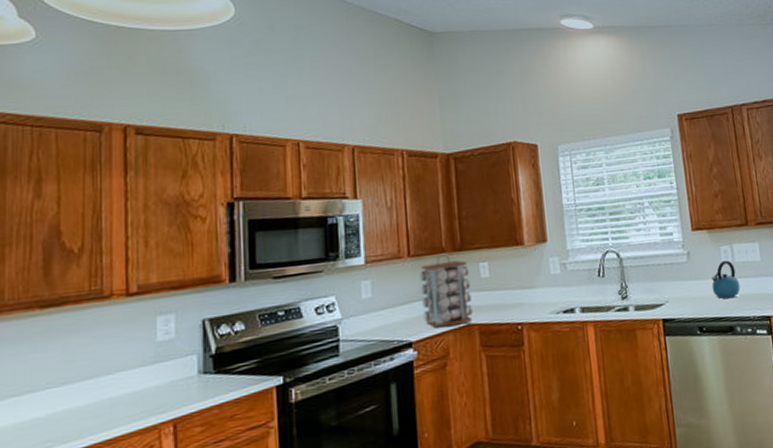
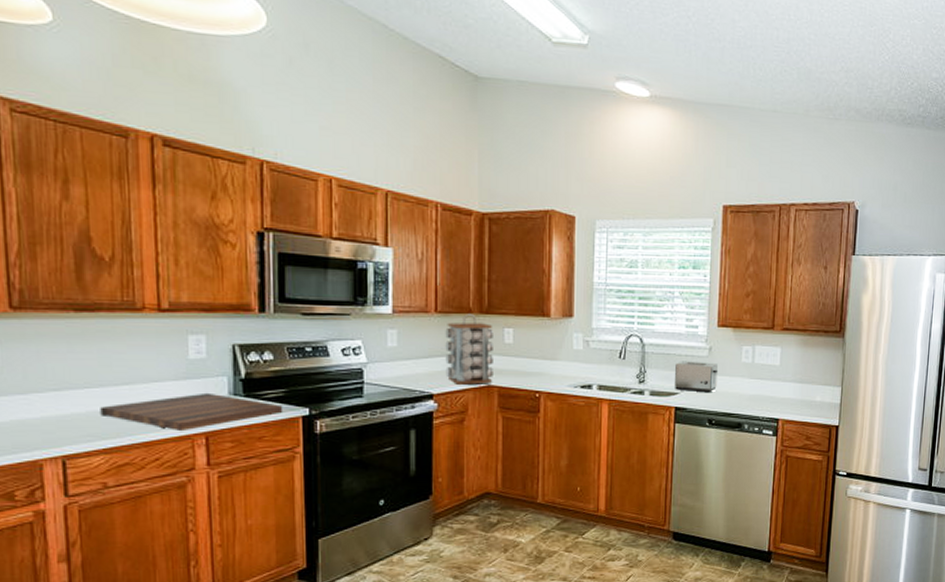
cutting board: none [61,374,256,423] -> present [100,392,283,432]
toaster: none [656,267,702,301] -> present [674,361,719,393]
kettle: present [711,260,741,299] -> none [727,360,755,397]

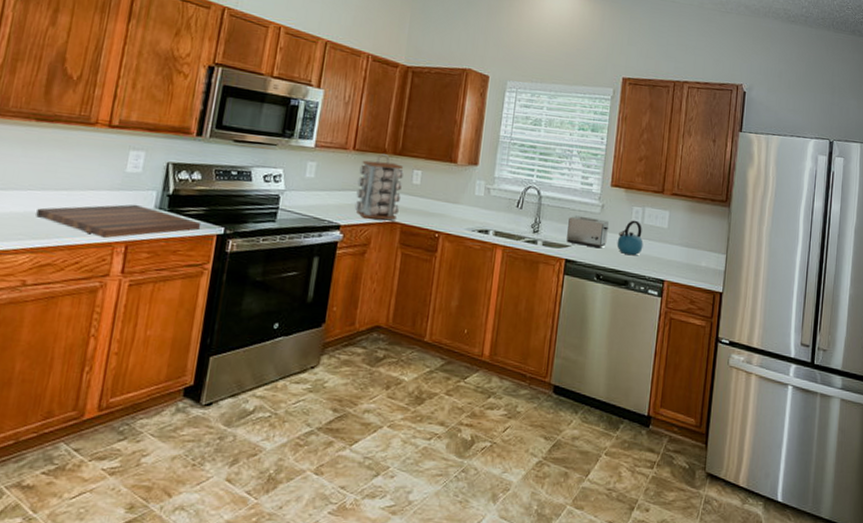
kettle: none [727,360,755,397] -> present [616,220,643,256]

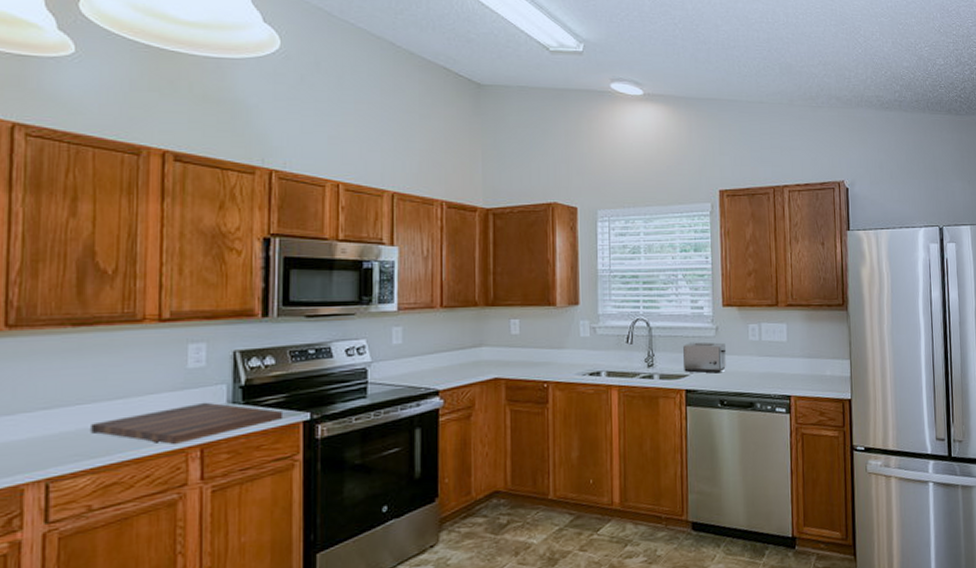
spice rack: present [354,154,404,220] -> none [451,307,500,379]
kettle: present [616,220,643,256] -> none [736,338,764,376]

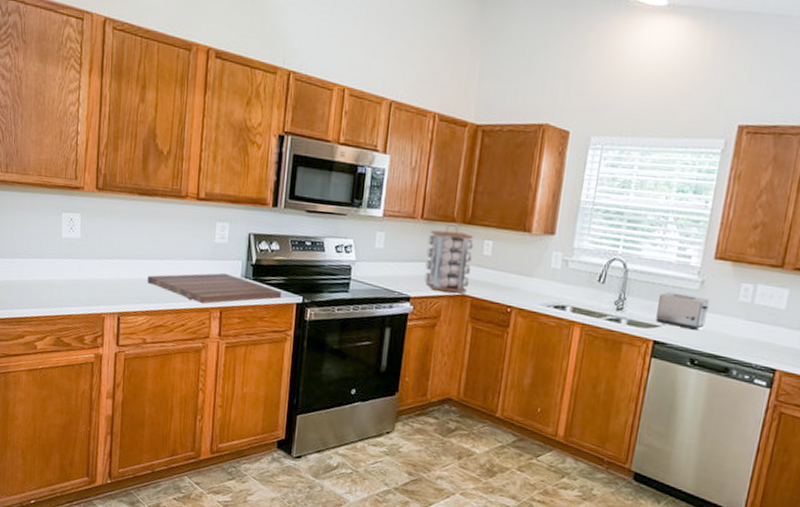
spice rack: none [451,307,500,379] -> present [424,223,474,293]

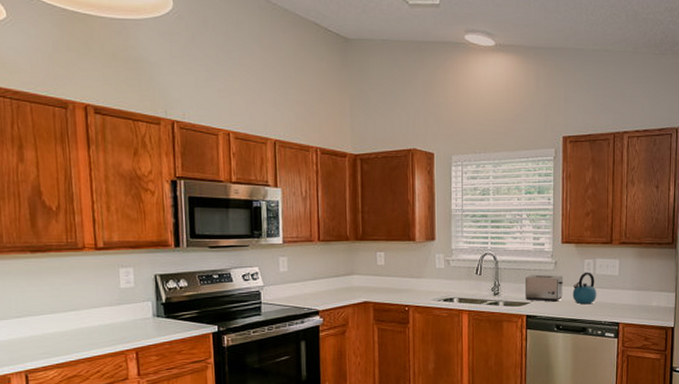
cutting board: present [147,273,282,305] -> none [53,315,197,348]
spice rack: present [424,223,474,293] -> none [327,241,369,302]
kettle: none [717,298,752,340] -> present [572,272,597,305]

